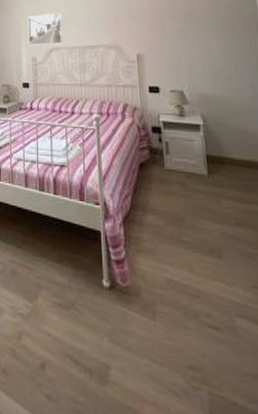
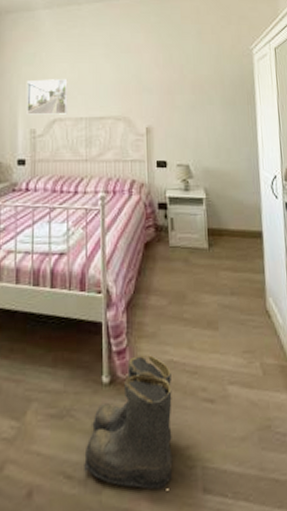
boots: none [88,268,176,400] -> present [84,355,173,490]

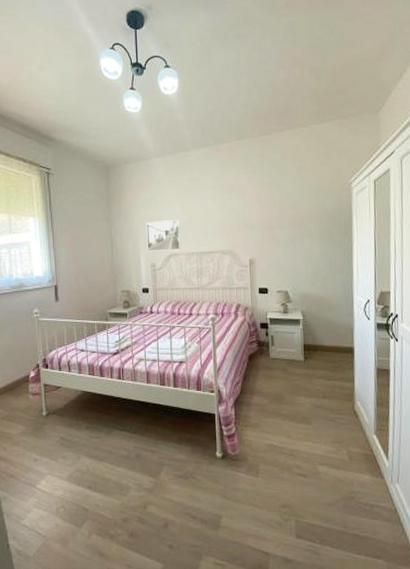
boots: present [84,355,173,490] -> none [204,440,272,532]

